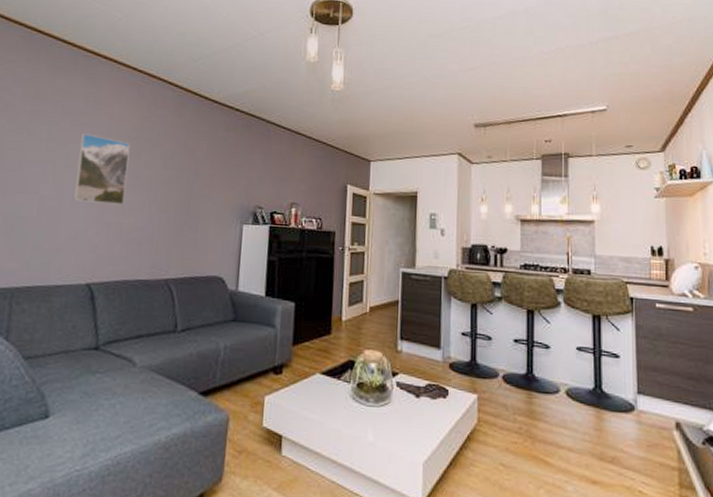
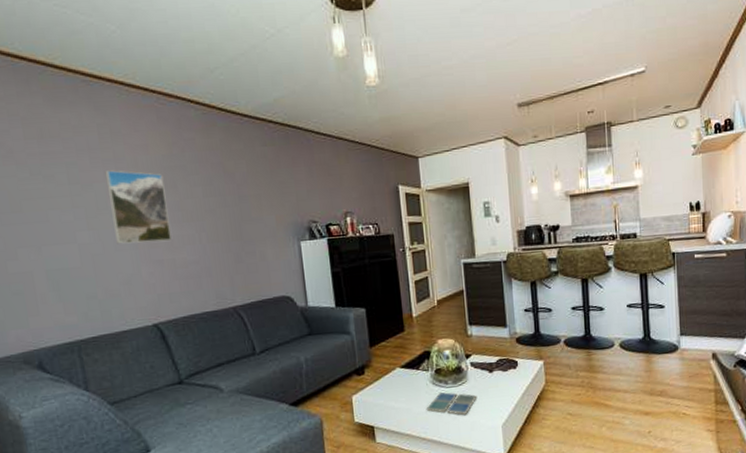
drink coaster: none [341,410,399,442] -> present [426,392,477,415]

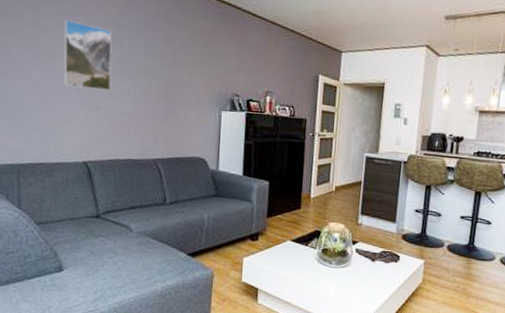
drink coaster: present [426,392,477,415] -> none [307,271,357,295]

